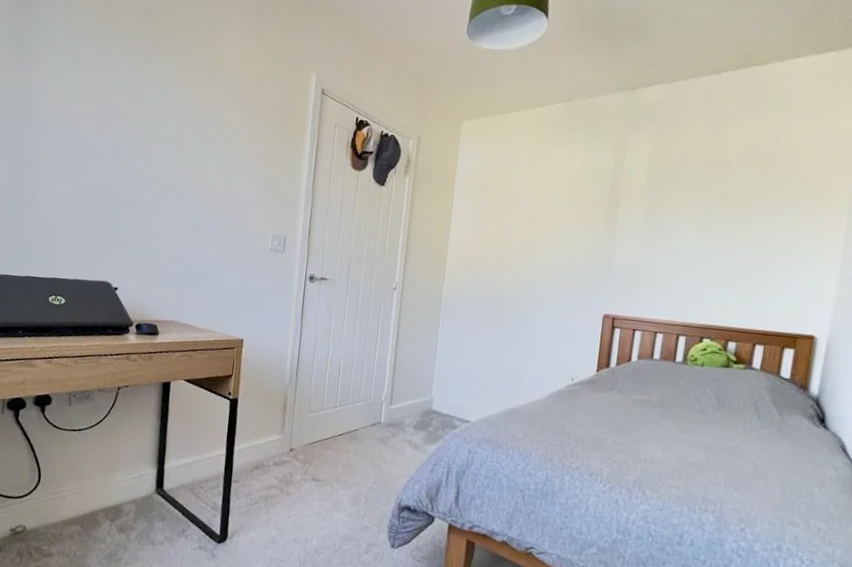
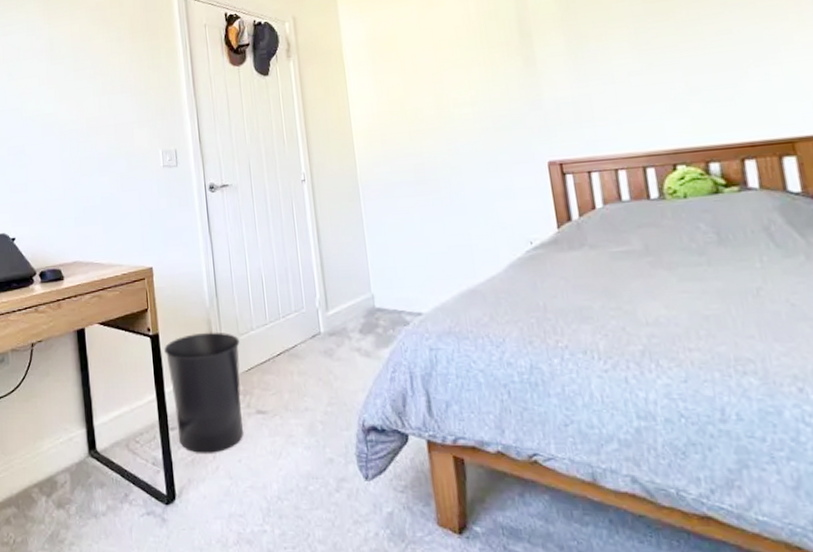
waste bin: none [239,404,309,507] -> present [164,332,243,453]

